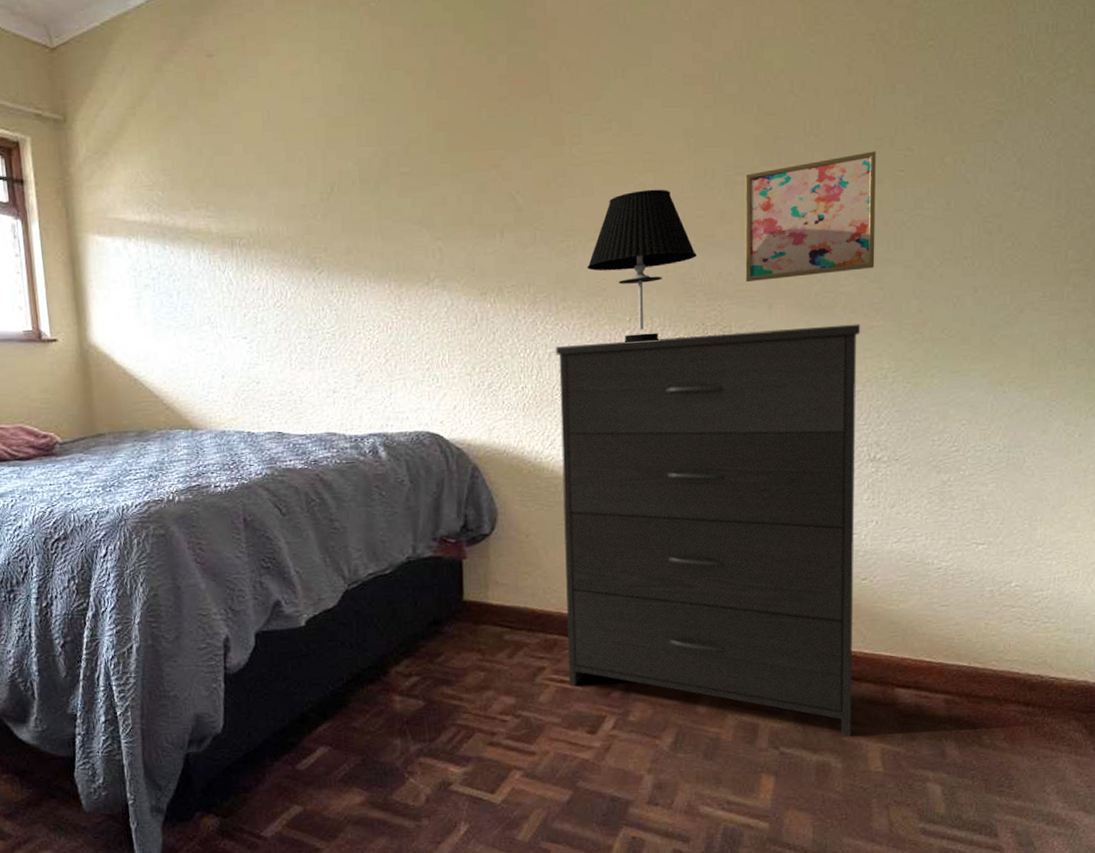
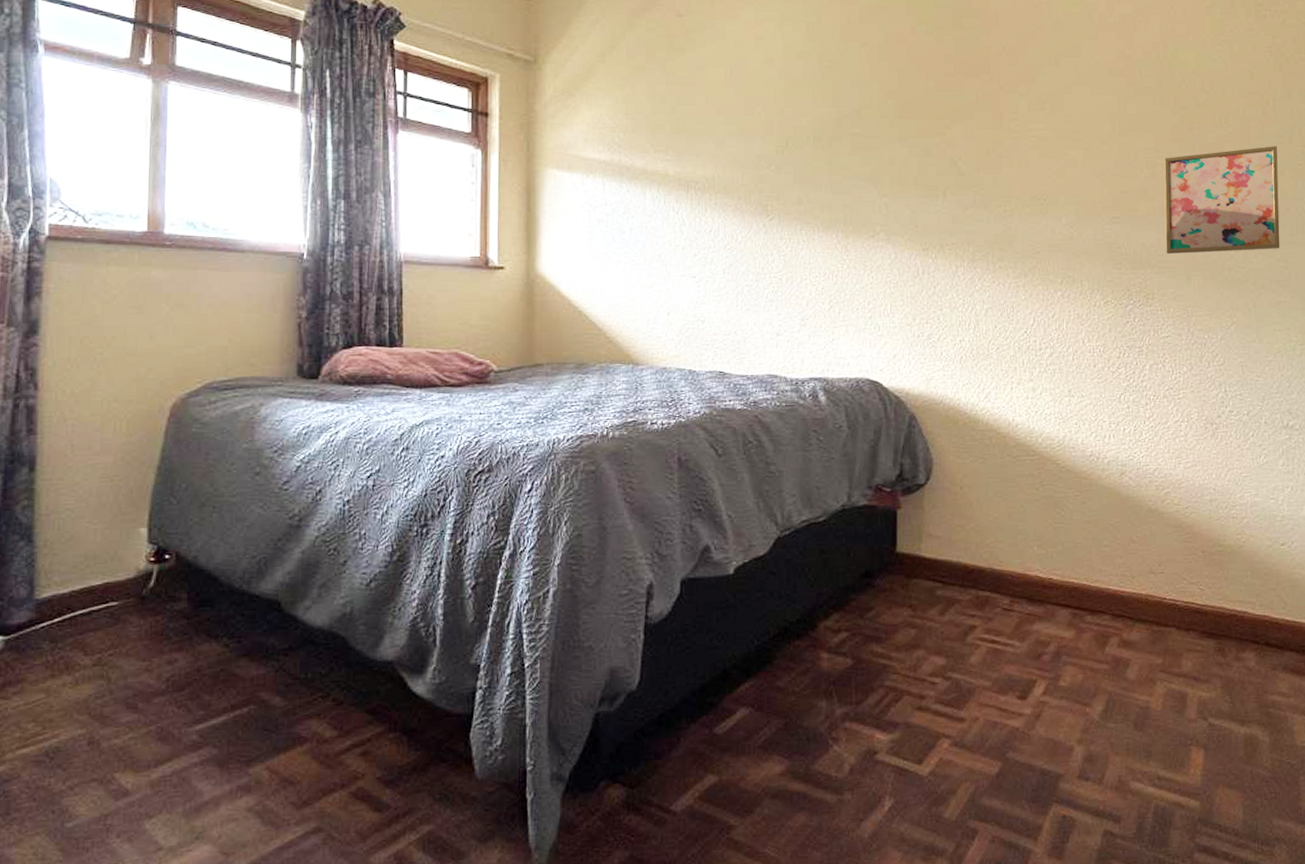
dresser: present [556,324,861,737] -> none [992,298,1277,709]
table lamp: present [587,189,697,342] -> none [1022,165,1122,303]

